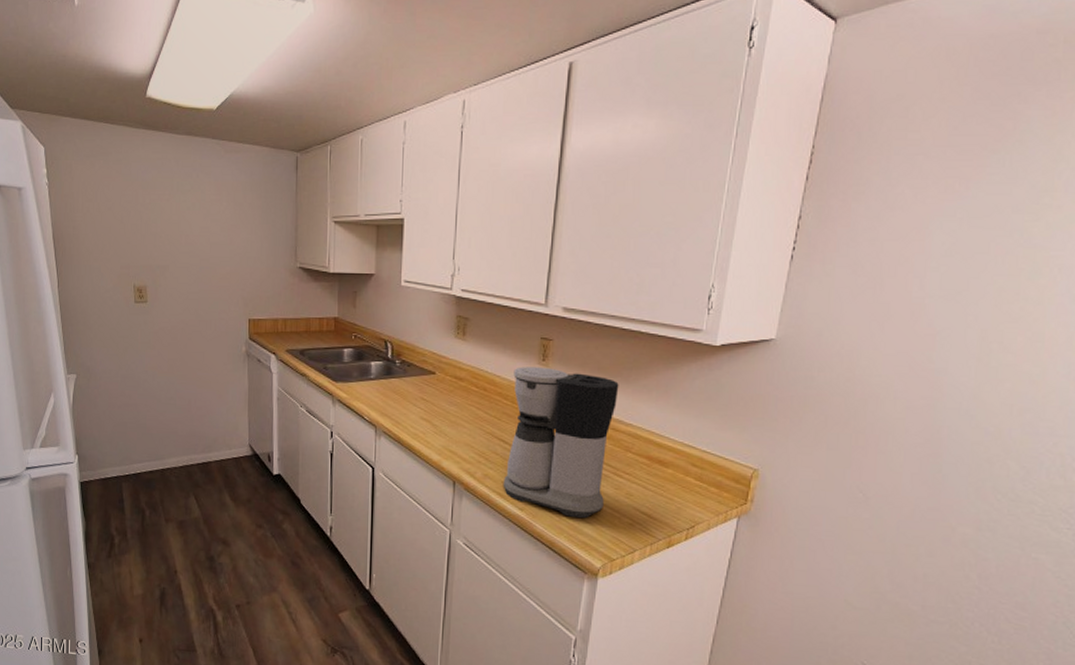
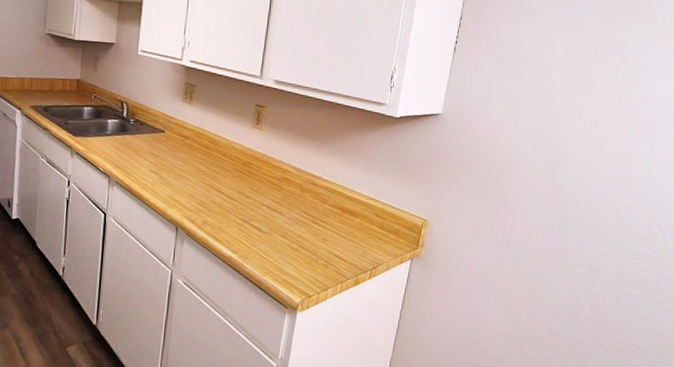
coffee maker: present [502,367,619,519] -> none [219,128,319,261]

